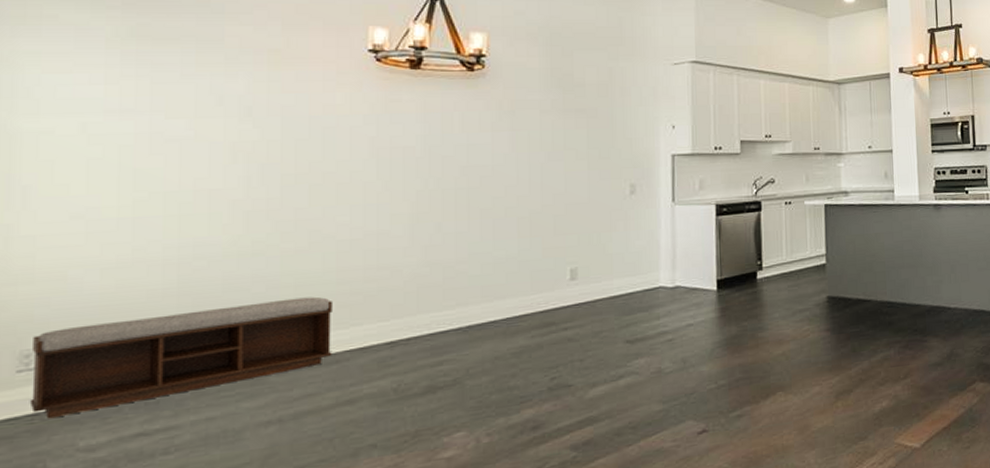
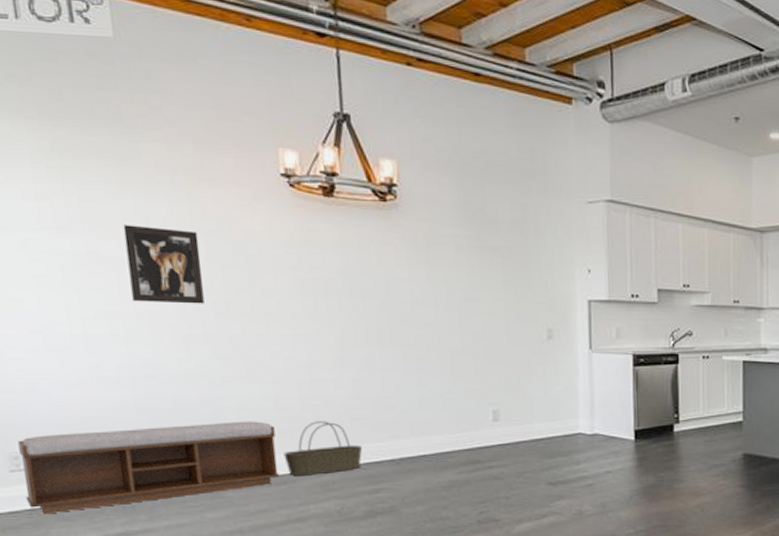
wall art: none [193,104,274,180] -> present [123,225,204,304]
basket: none [339,291,428,354] -> present [283,421,363,476]

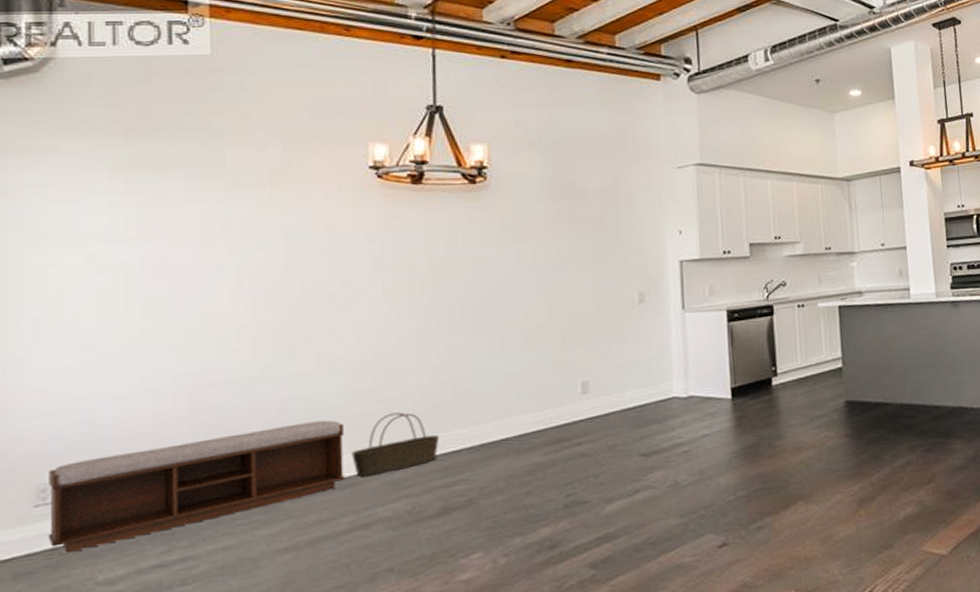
wall art: present [123,225,204,304] -> none [199,228,279,306]

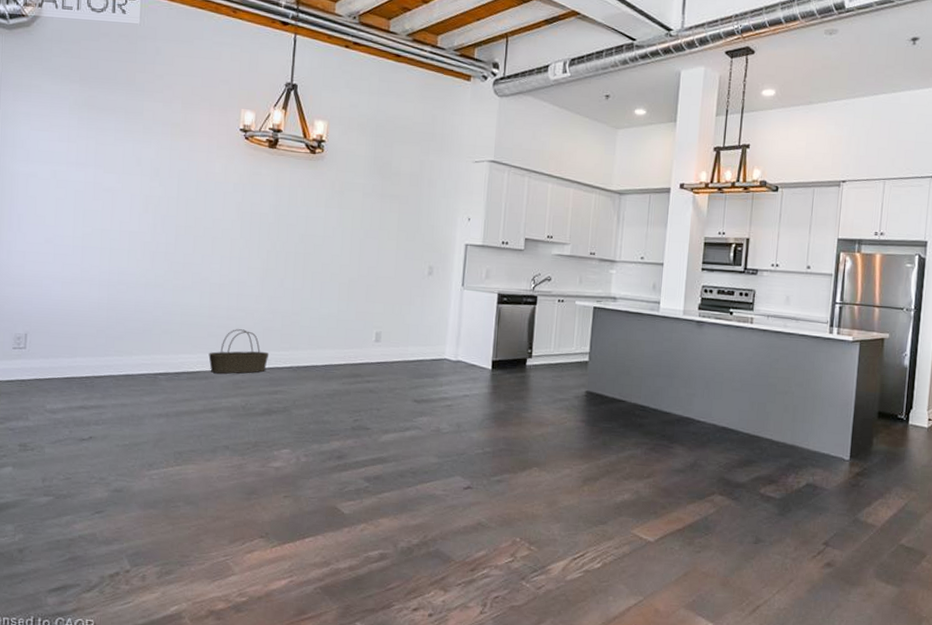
bench: present [48,420,345,553] -> none [19,322,205,385]

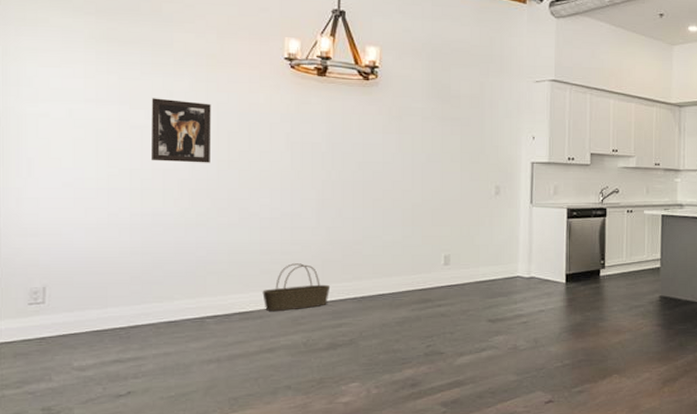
wall art: none [120,163,173,228] -> present [151,98,211,163]

